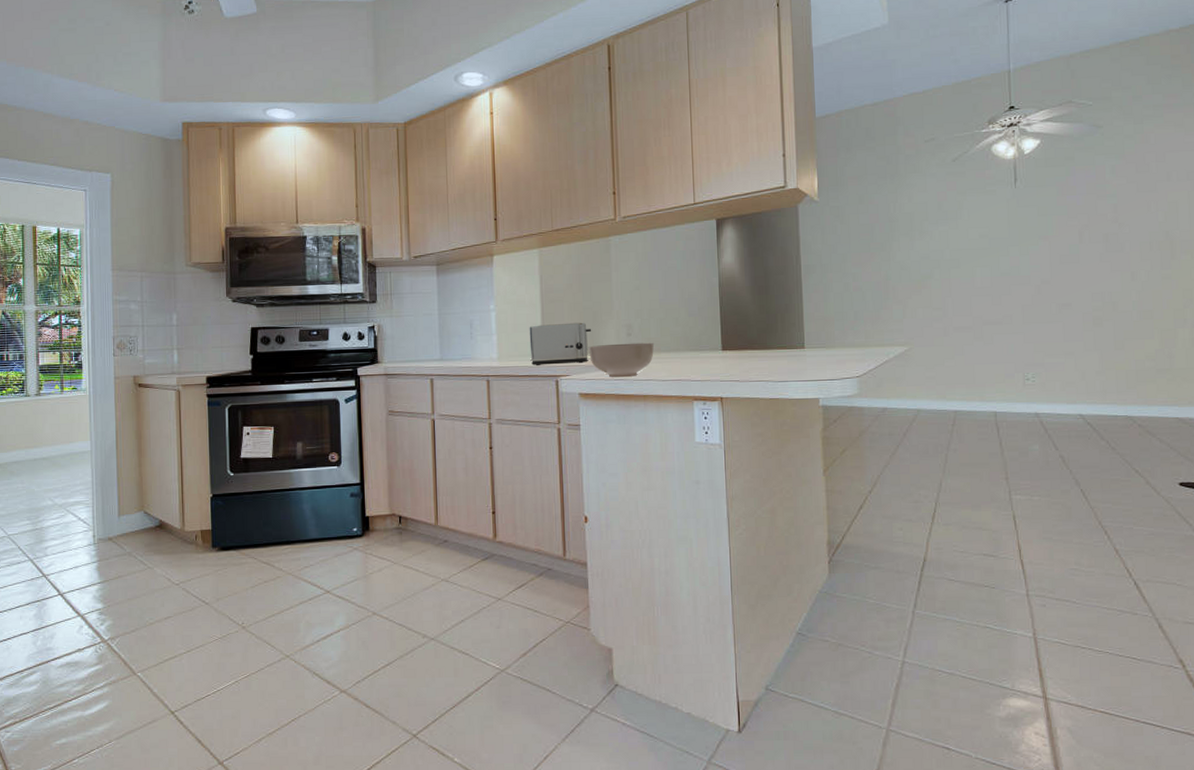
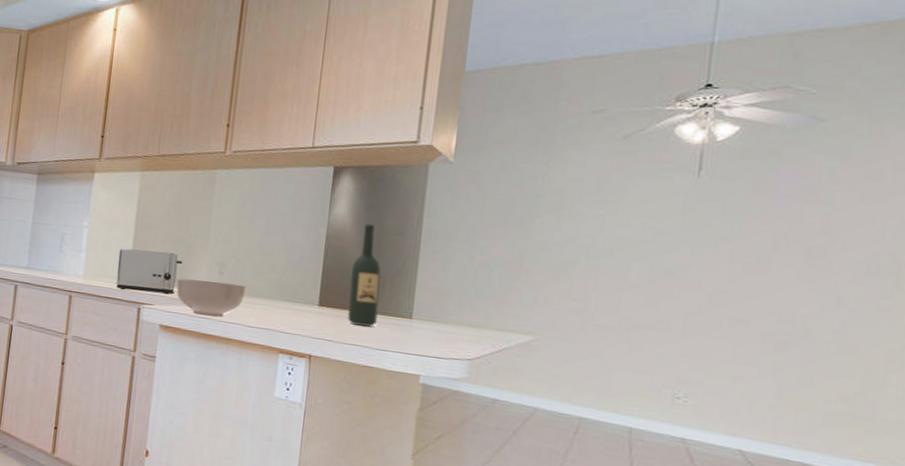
wine bottle: none [746,268,775,363] -> present [348,224,381,327]

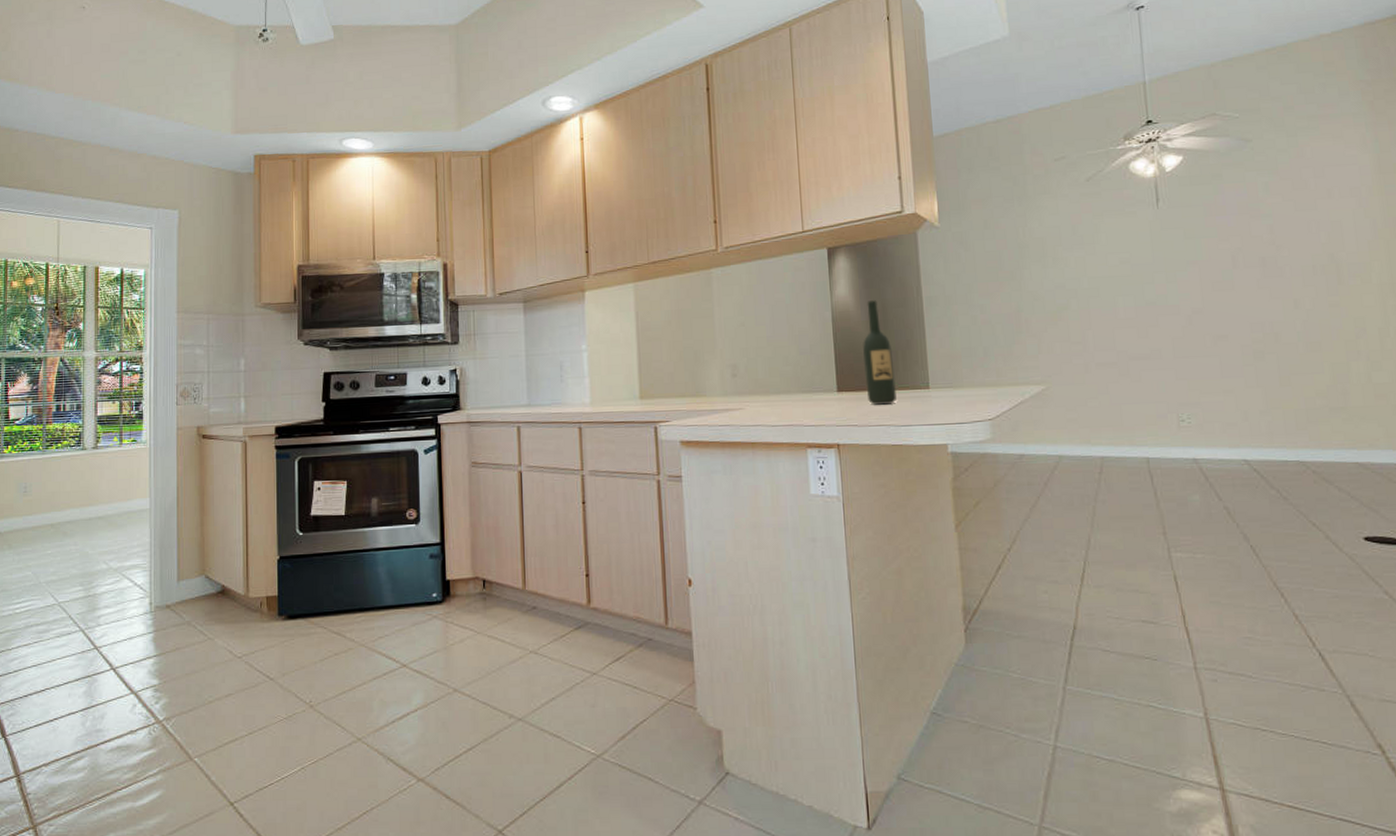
toaster: present [115,248,183,295] -> none [624,362,693,412]
bowl: present [176,278,247,317] -> none [689,384,763,423]

